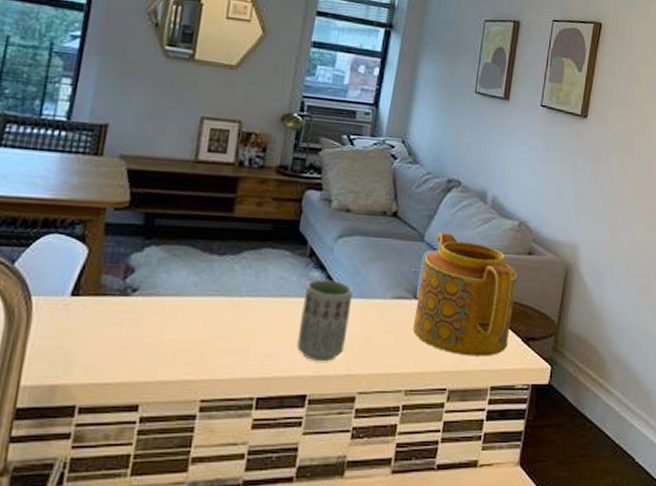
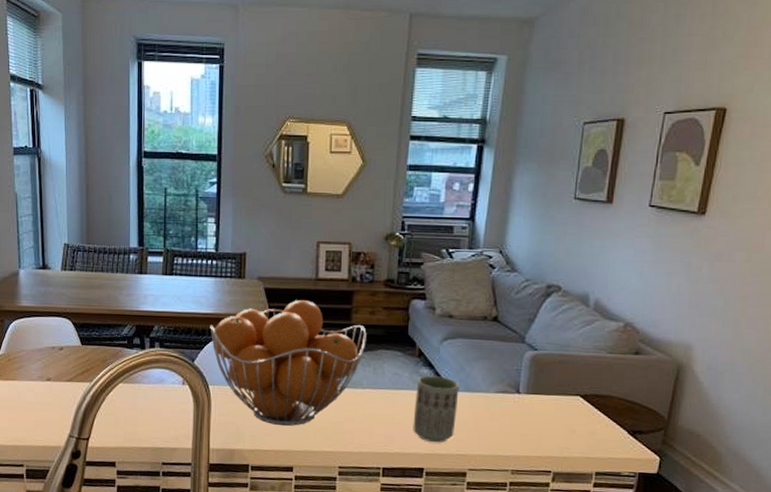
fruit basket: none [44,185,251,348] -> present [210,300,367,426]
teapot: present [412,233,518,357] -> none [516,335,623,446]

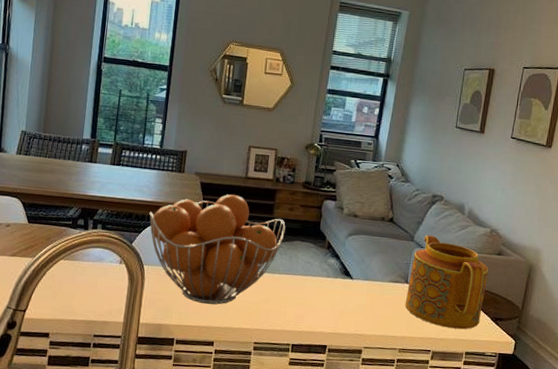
cup: present [413,375,460,443] -> none [319,265,360,324]
teapot: none [516,335,623,446] -> present [405,235,489,330]

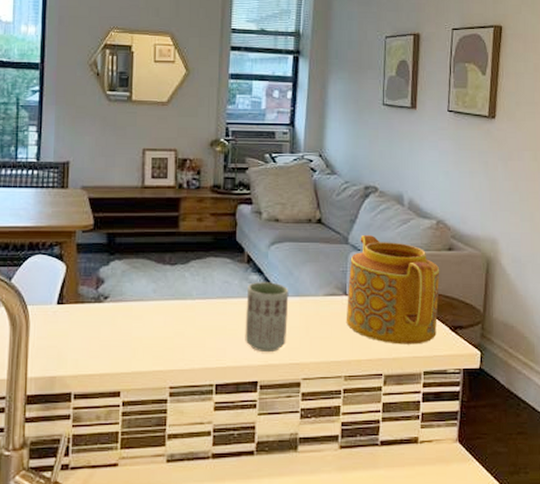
fruit basket: present [149,194,286,305] -> none [29,209,195,345]
cup: none [319,265,360,324] -> present [245,282,289,353]

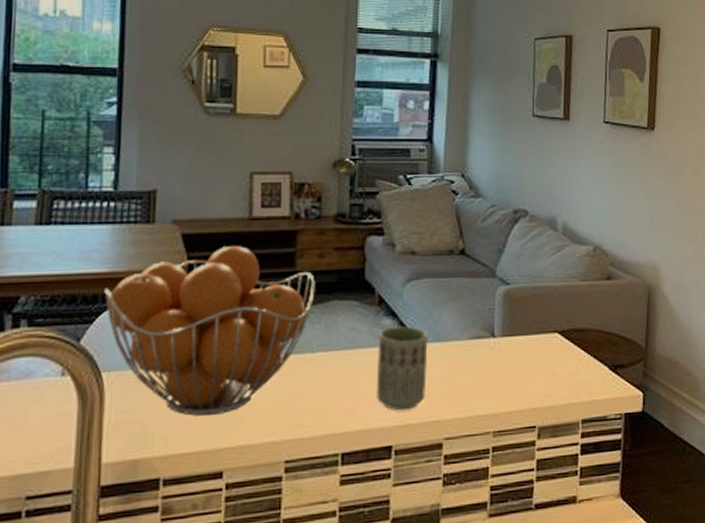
fruit basket: none [29,209,195,345] -> present [104,246,315,416]
teapot: present [346,235,440,345] -> none [494,266,598,391]

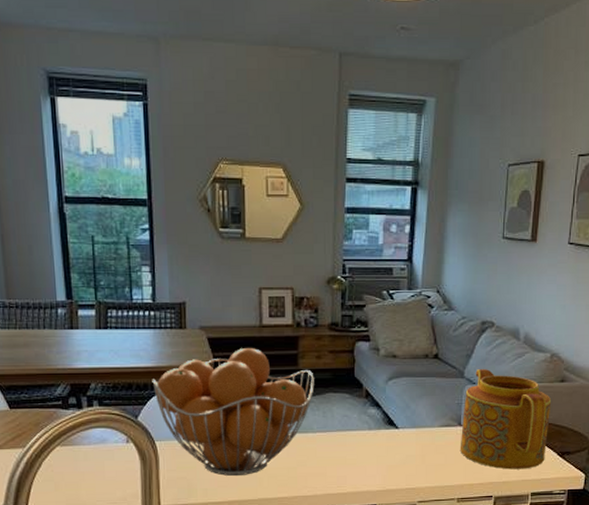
cup: present [376,326,428,411] -> none [364,415,406,479]
teapot: none [494,266,598,391] -> present [459,369,552,470]

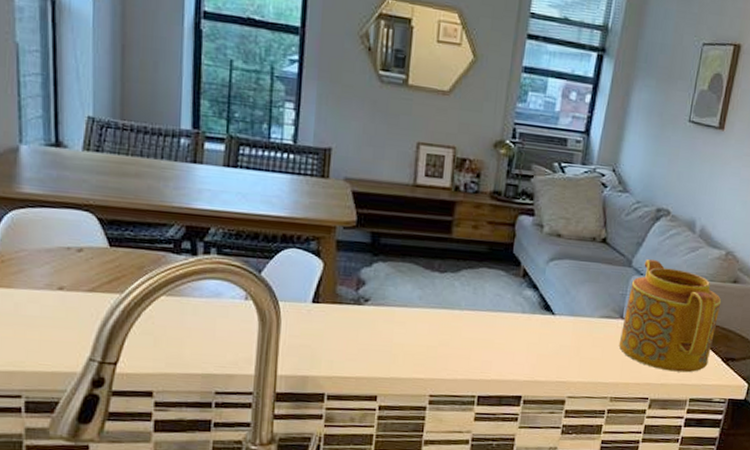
fruit basket: present [152,348,314,476] -> none [282,207,469,350]

